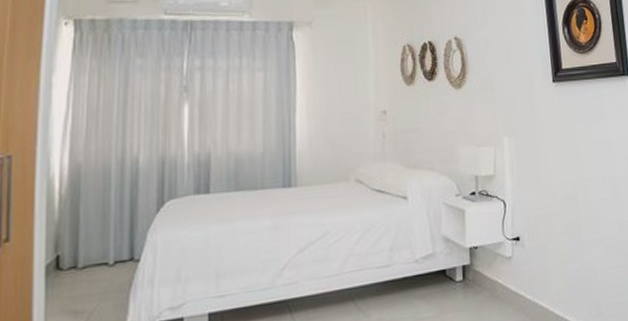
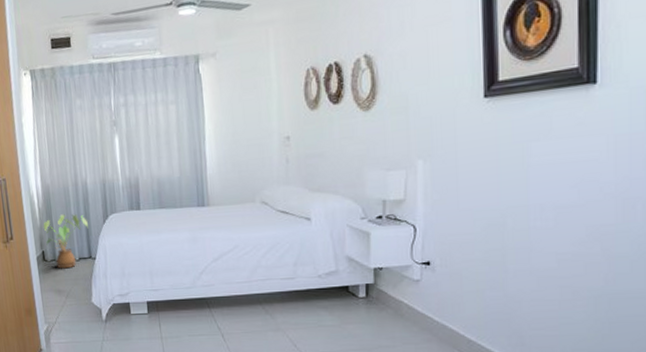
house plant: none [63,202,134,280] -> present [43,214,88,269]

